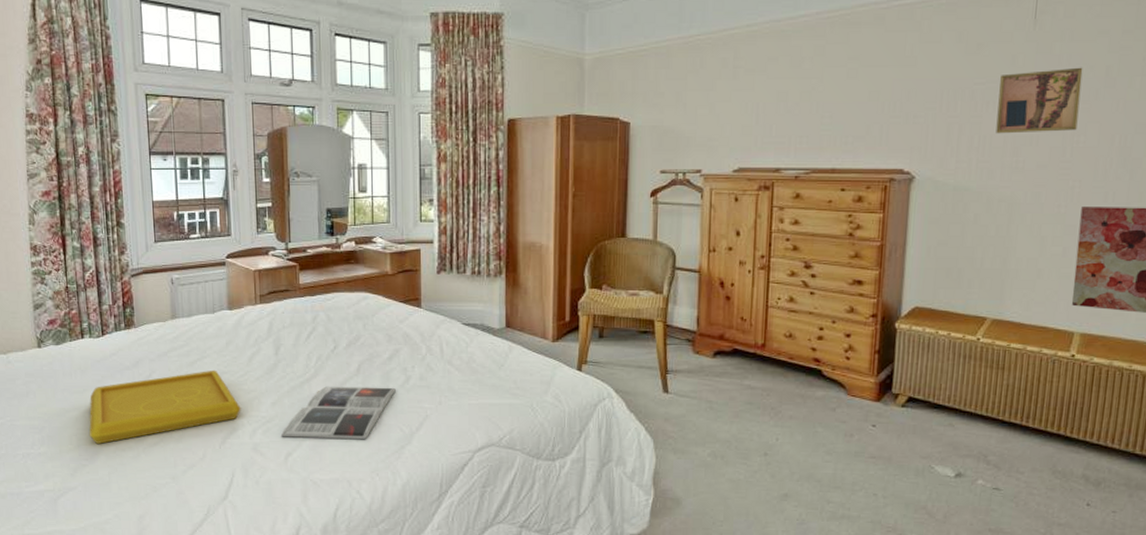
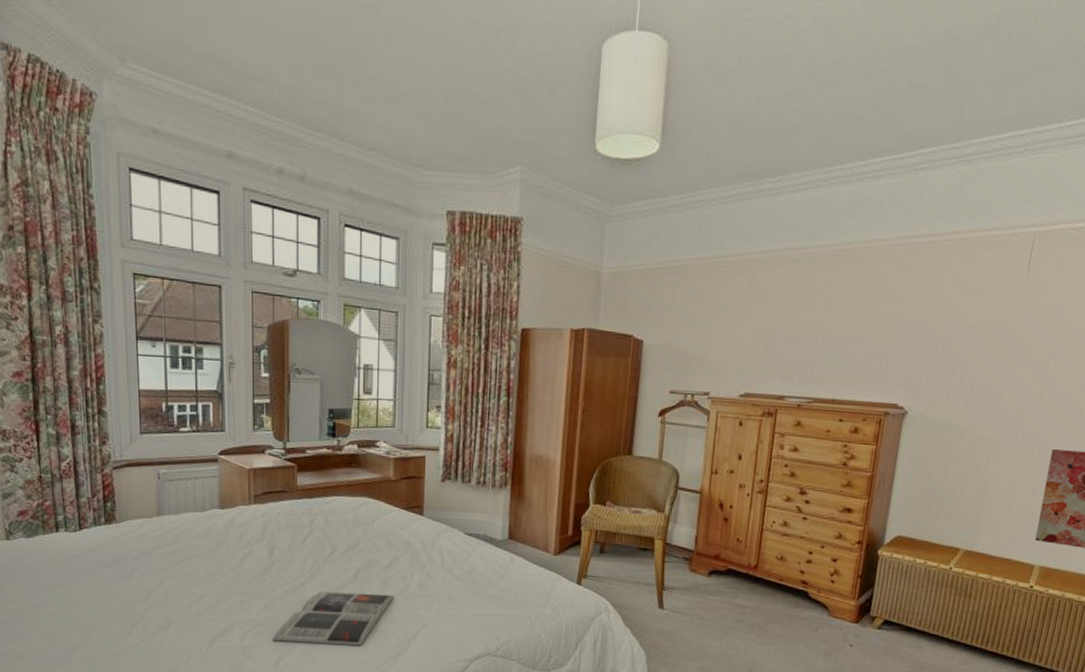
serving tray: present [89,369,241,444] -> none [63,570,231,643]
wall art: present [995,67,1083,134] -> none [983,317,1066,377]

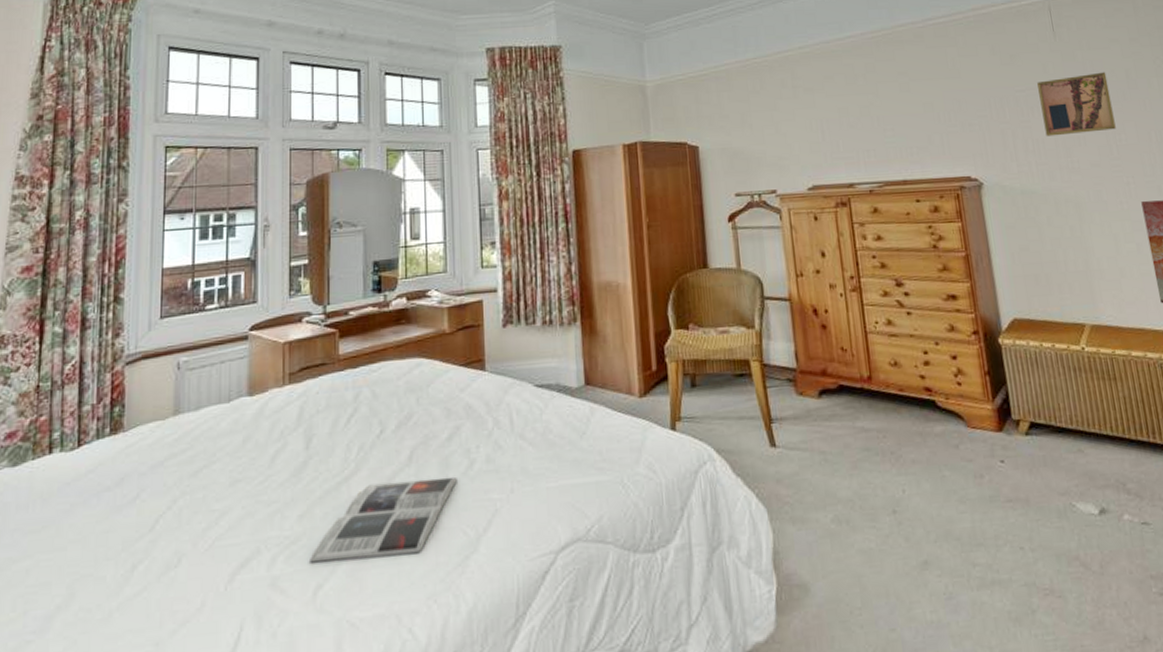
wall art: none [983,317,1066,377] -> present [1037,72,1116,137]

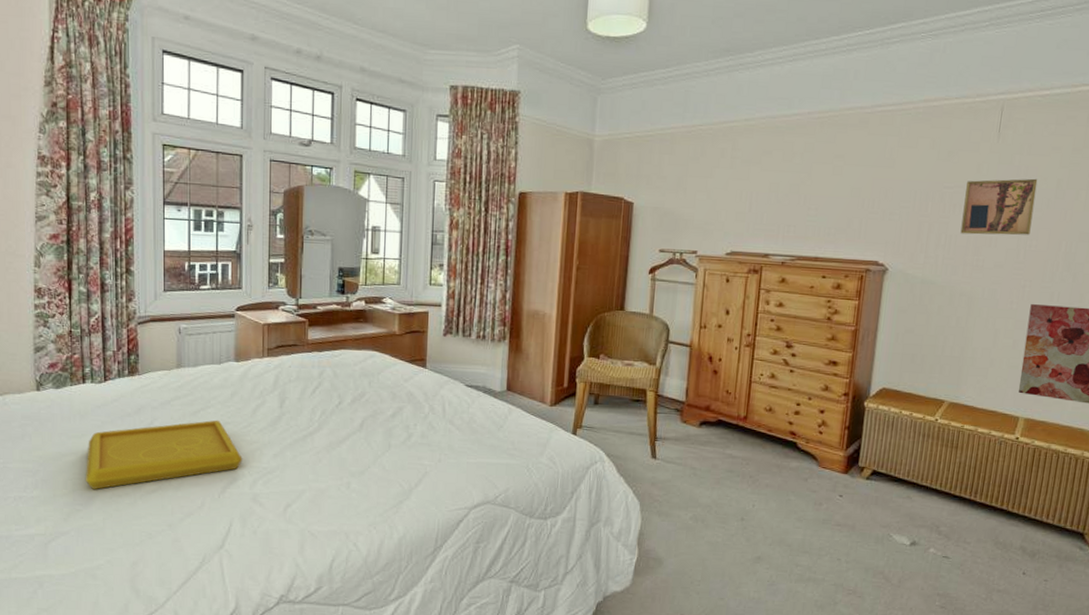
serving tray: none [43,478,258,606] -> present [86,420,243,489]
magazine: present [310,476,457,563] -> none [282,440,397,493]

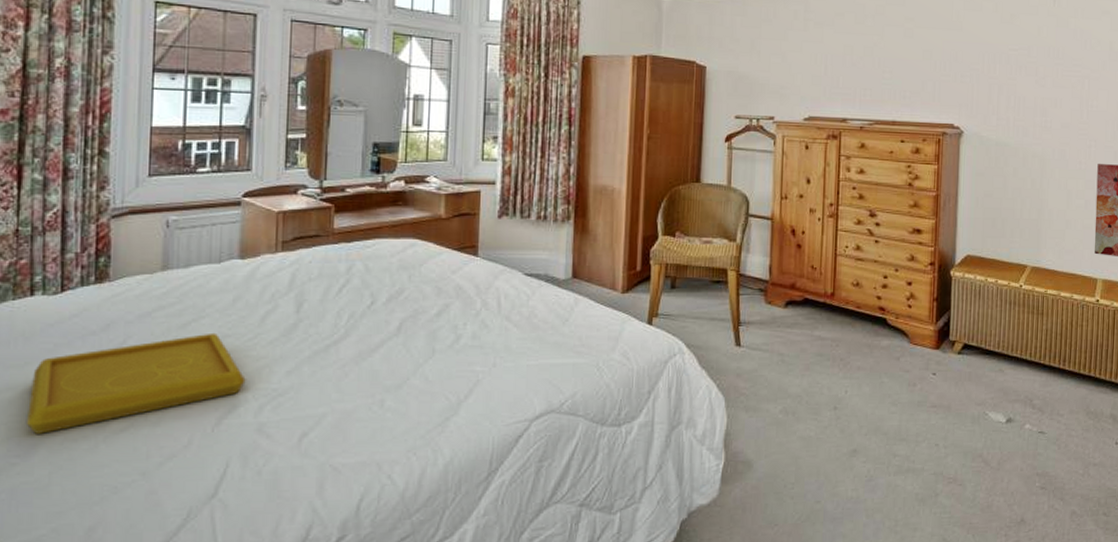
wall art: present [960,178,1038,235] -> none [1028,41,1093,96]

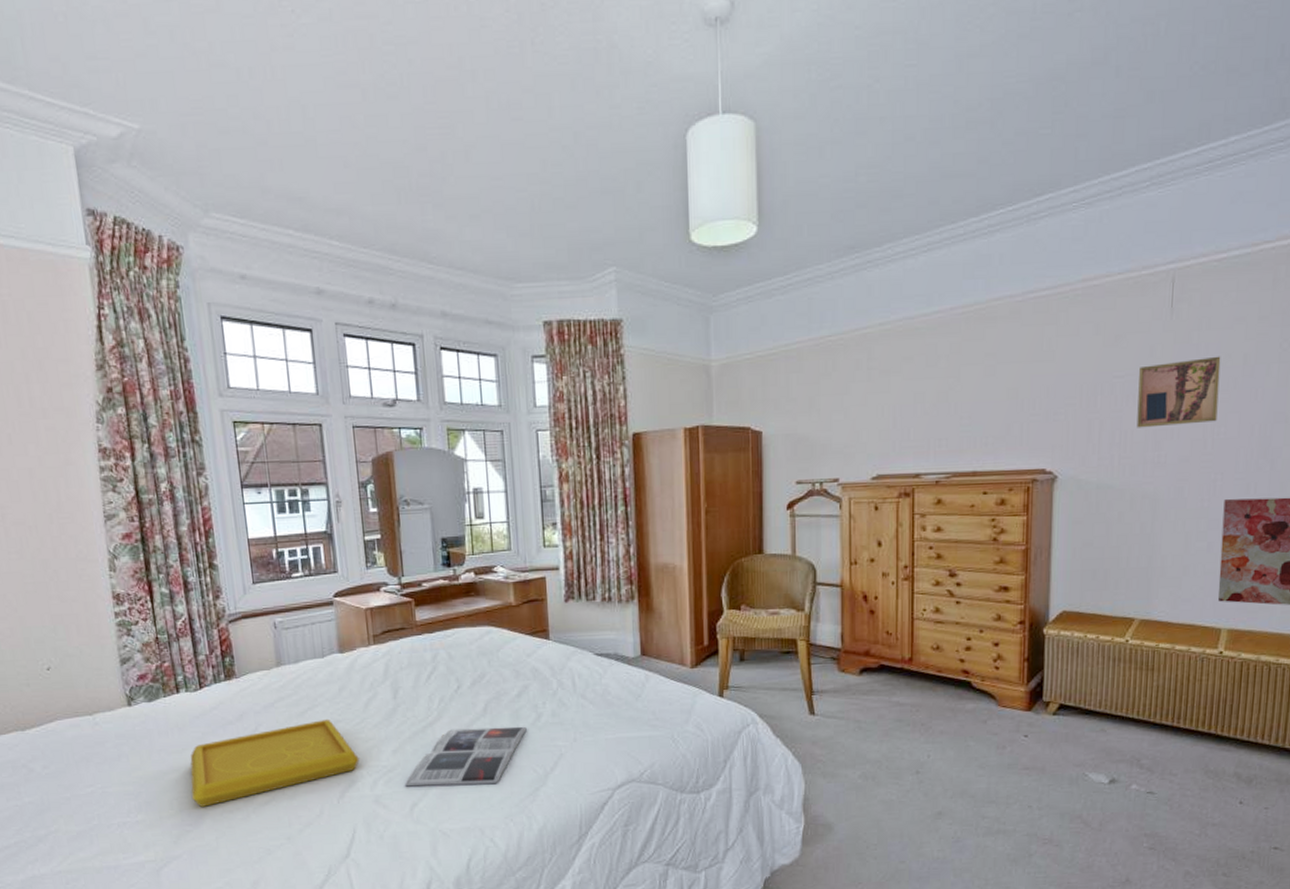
magazine: none [296,348,443,414] -> present [405,726,527,787]
wall art: none [1028,41,1093,96] -> present [1136,356,1221,428]

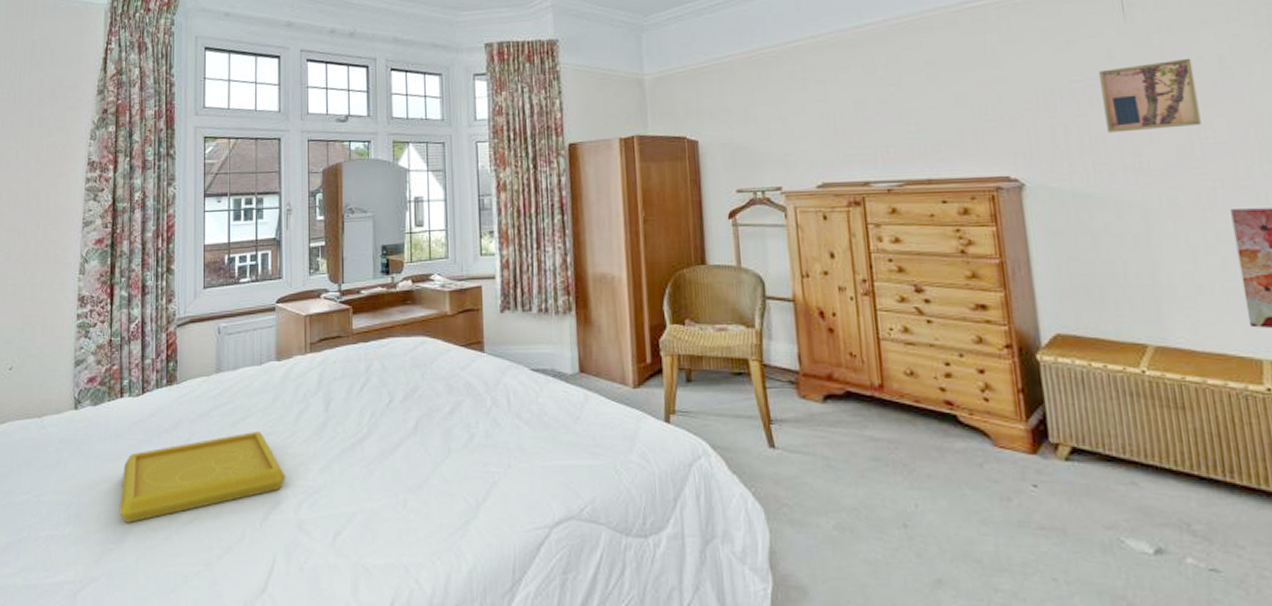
magazine: present [405,726,527,787] -> none [330,447,458,512]

